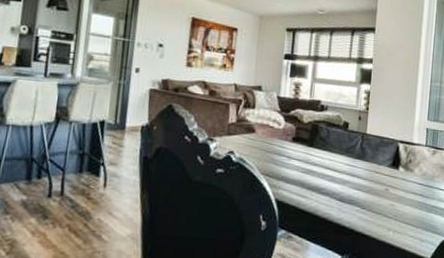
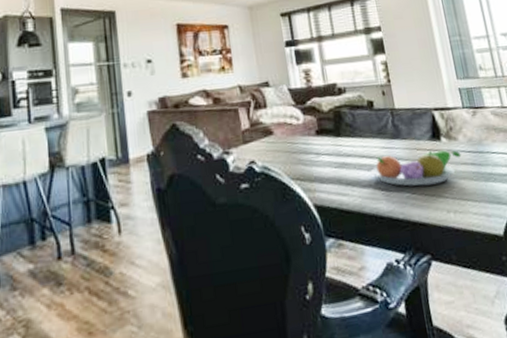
fruit bowl: none [331,172,413,205] -> present [370,150,462,186]

